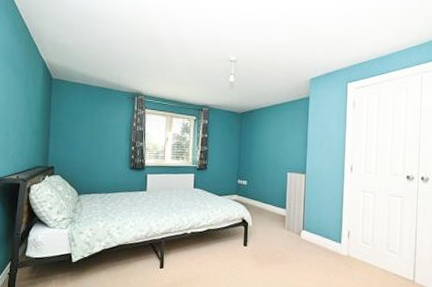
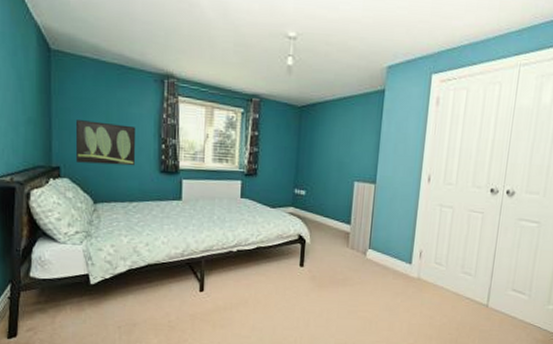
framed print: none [66,130,113,165] -> present [75,120,136,166]

